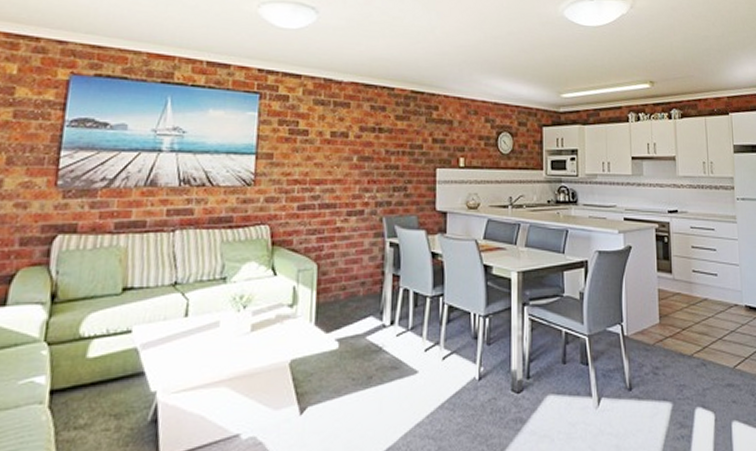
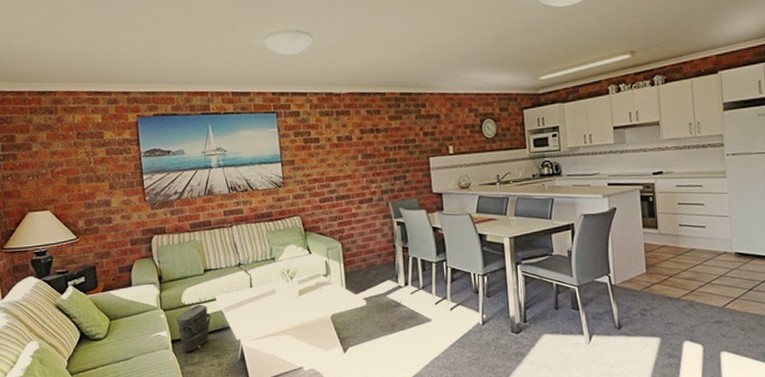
bag: none [64,337,120,409] -> present [176,304,212,352]

